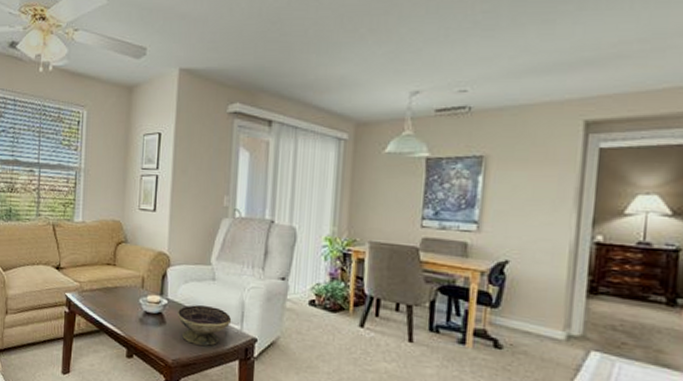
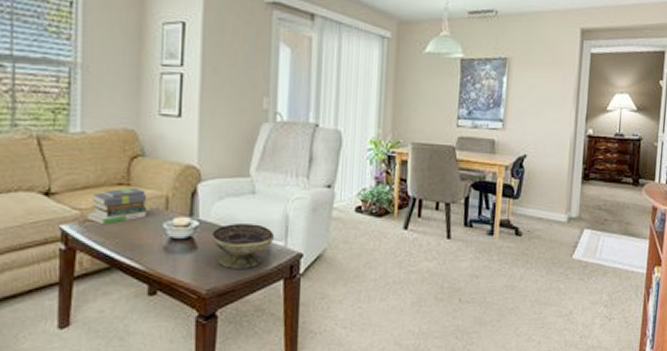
books: none [84,267,128,296] -> present [87,187,147,225]

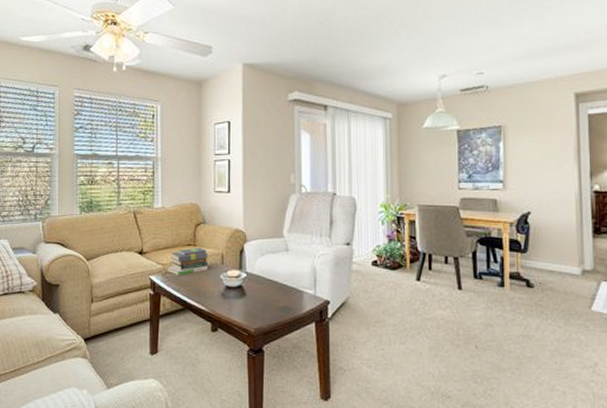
decorative bowl: present [210,224,275,269] -> none [256,276,306,312]

